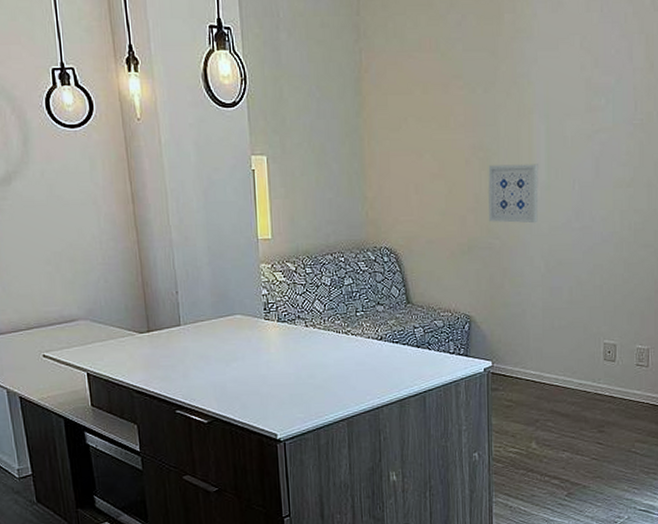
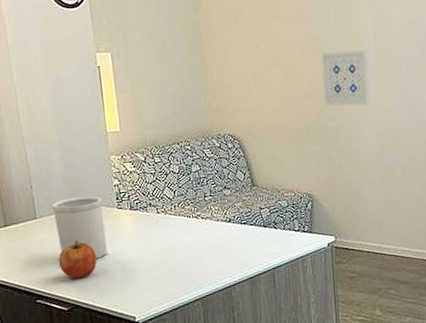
utensil holder: none [196,305,252,371] -> present [51,196,108,259]
fruit: none [200,350,241,391] -> present [58,240,98,279]

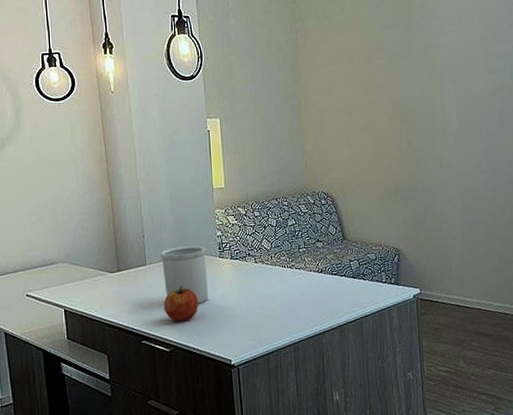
wall art: present [321,50,370,106] -> none [408,118,453,168]

